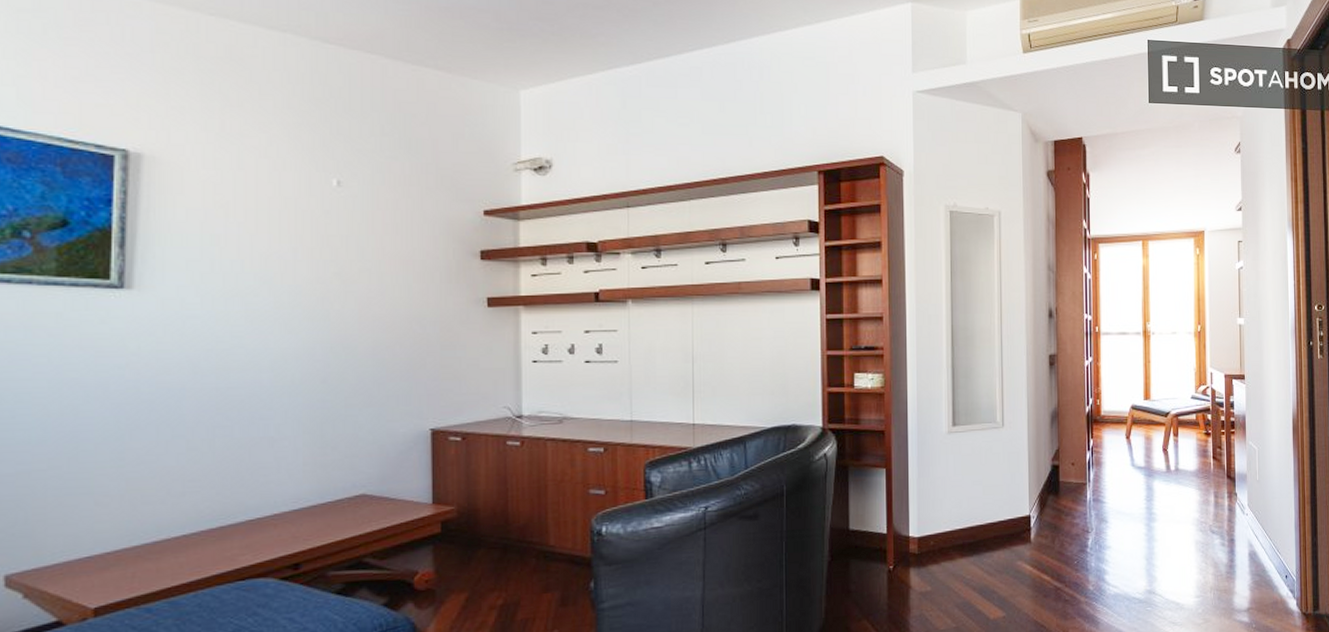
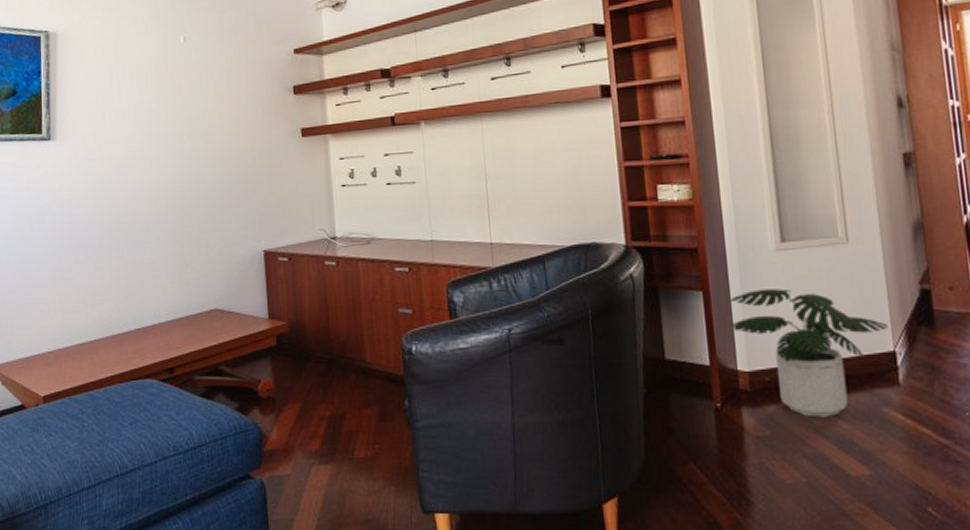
potted plant: none [906,465,1027,573] -> present [729,288,889,418]

